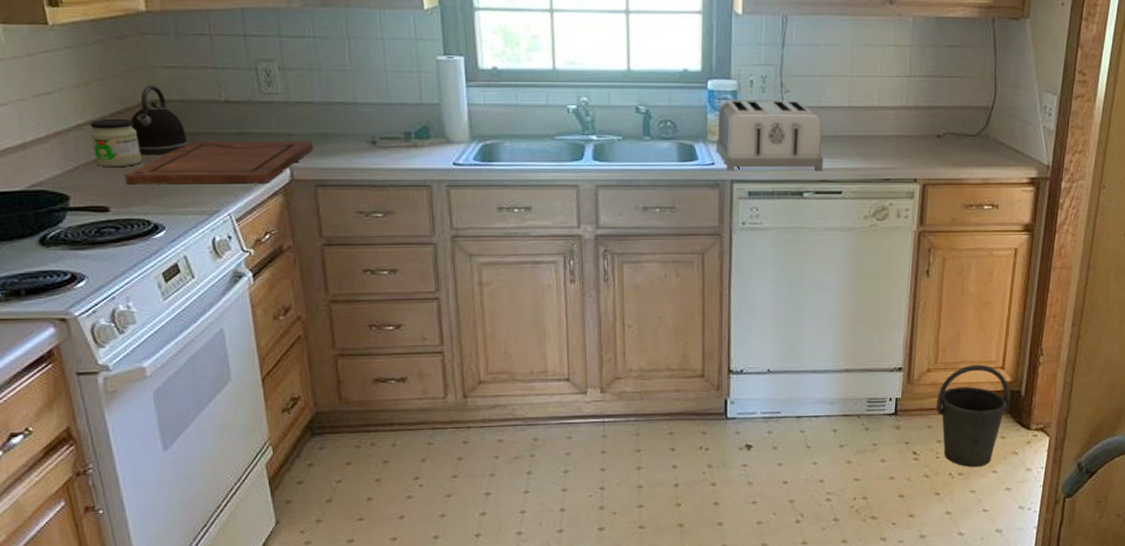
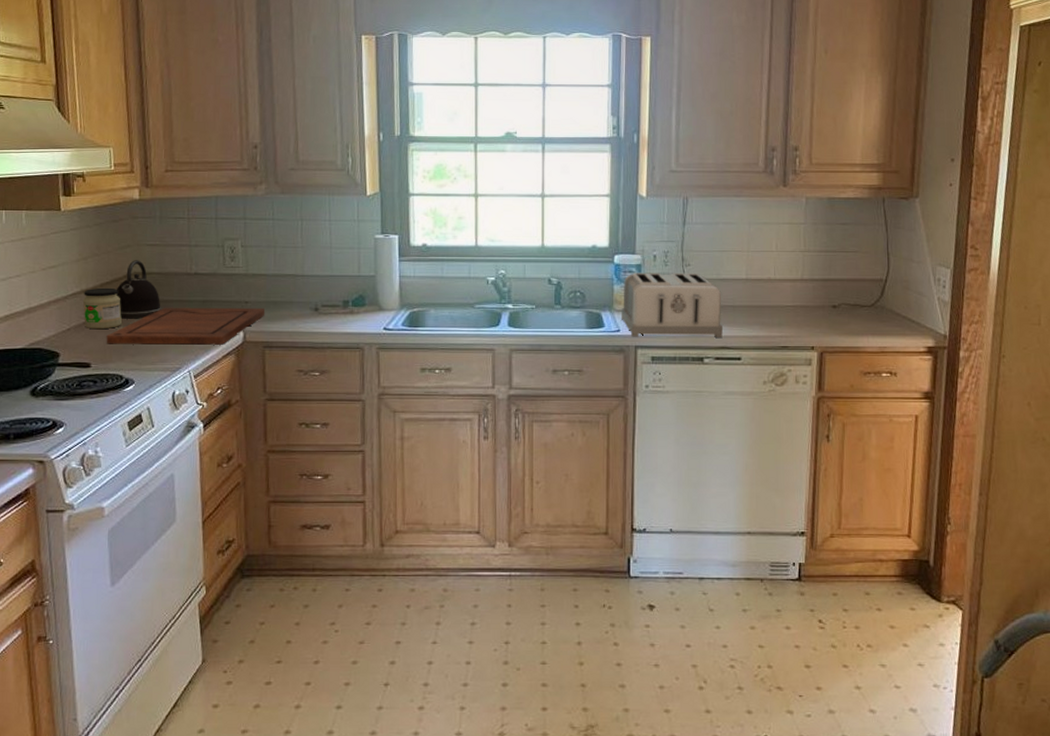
bucket: present [936,364,1009,467] -> none [840,532,918,639]

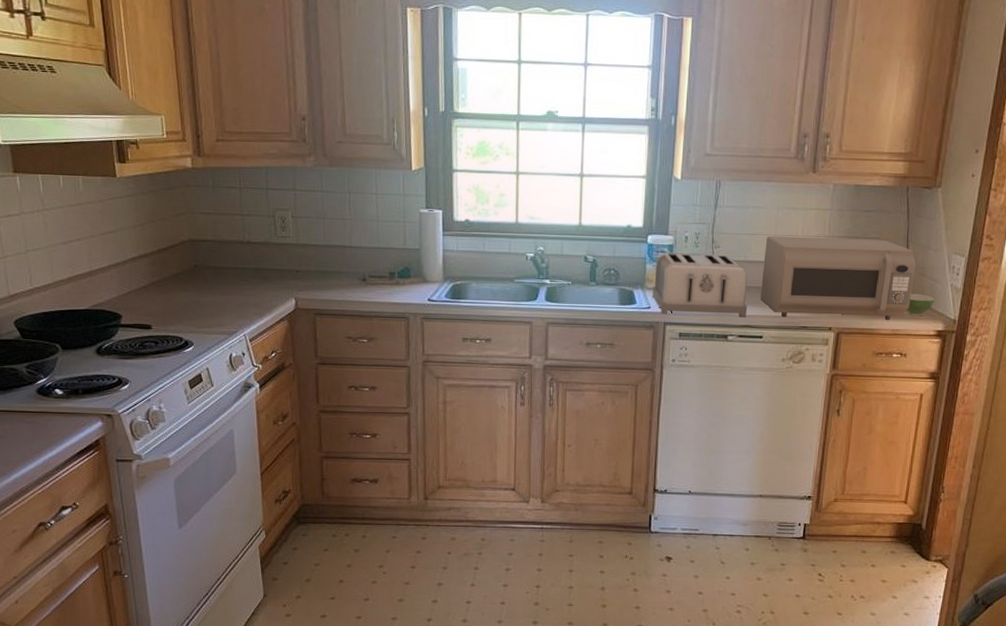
jar: present [82,287,123,330] -> none [141,253,180,294]
cutting board: present [106,307,266,345] -> none [165,274,316,311]
kettle: present [116,260,162,319] -> none [172,227,218,284]
microwave: none [735,252,899,338] -> present [760,235,916,321]
bowl: none [892,308,924,332] -> present [906,294,936,316]

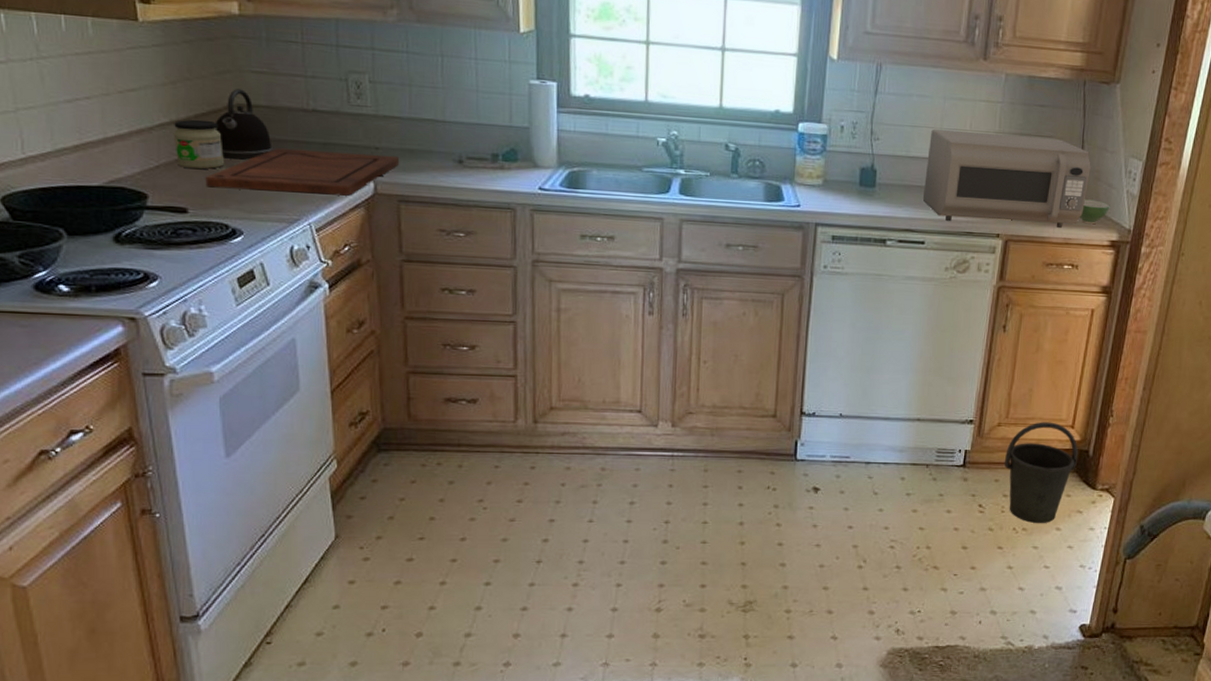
jar: none [141,253,180,294] -> present [173,119,225,170]
cutting board: none [165,274,316,311] -> present [205,147,400,196]
kettle: none [172,227,218,284] -> present [214,89,274,160]
toaster: present [651,252,748,318] -> none [801,143,910,220]
bucket: none [841,497,911,591] -> present [1004,422,1078,523]

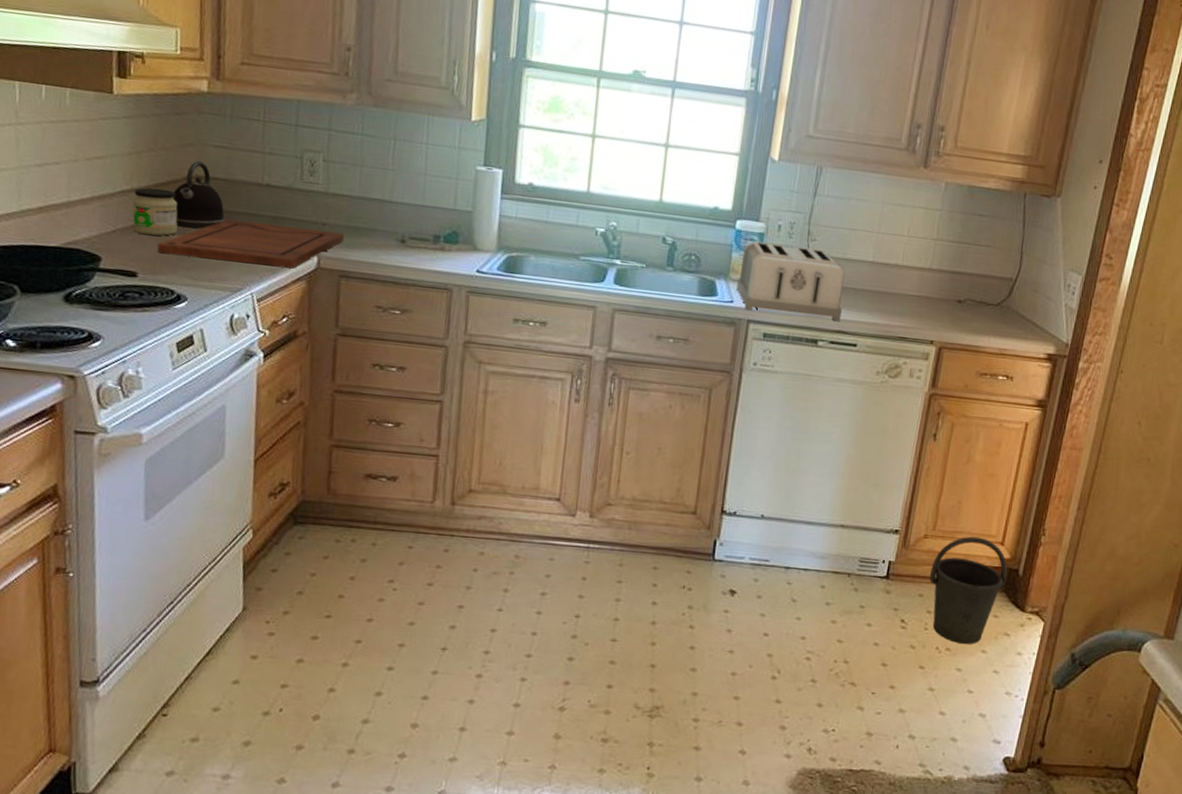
toaster: none [801,143,910,220] -> present [735,241,845,322]
microwave: present [922,129,1091,229] -> none [856,233,1029,339]
bowl: present [1079,199,1111,225] -> none [1015,310,1049,337]

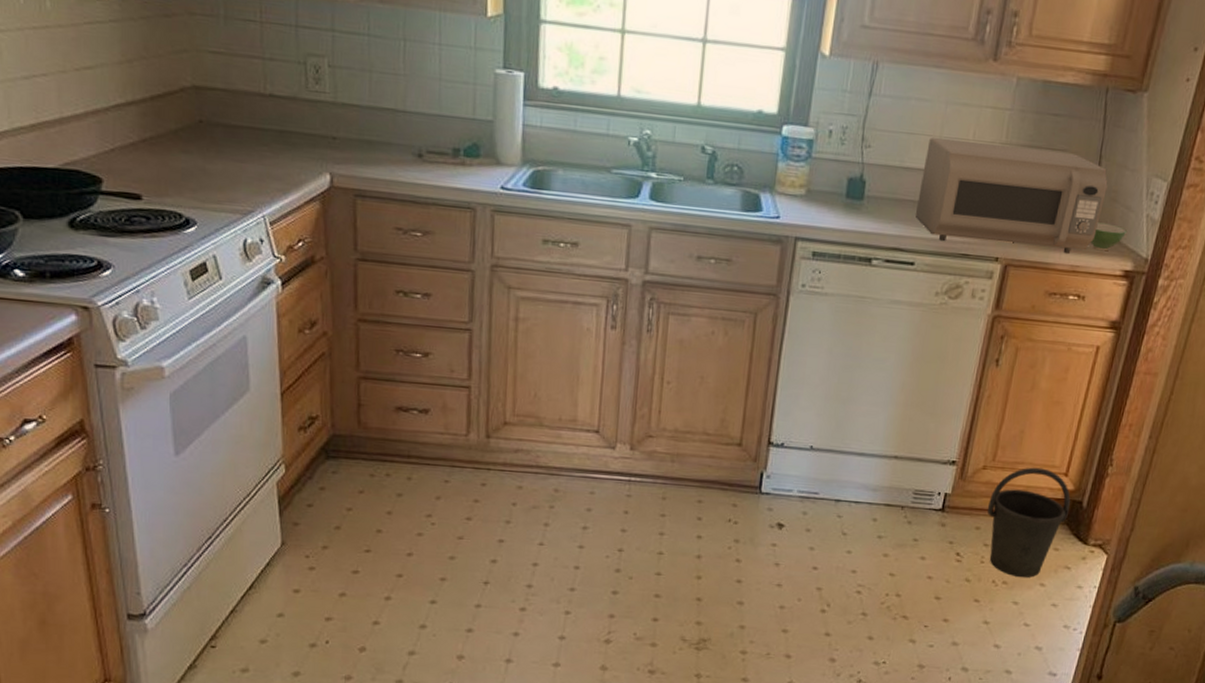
jar: present [132,188,178,236] -> none [128,101,180,155]
cutting board: present [157,219,345,269] -> none [160,134,358,188]
kettle: present [173,161,226,229] -> none [170,69,230,146]
toaster: present [735,241,845,322] -> none [782,149,903,238]
microwave: none [856,233,1029,339] -> present [915,137,1108,255]
bowl: none [1015,310,1049,337] -> present [1090,222,1128,252]

